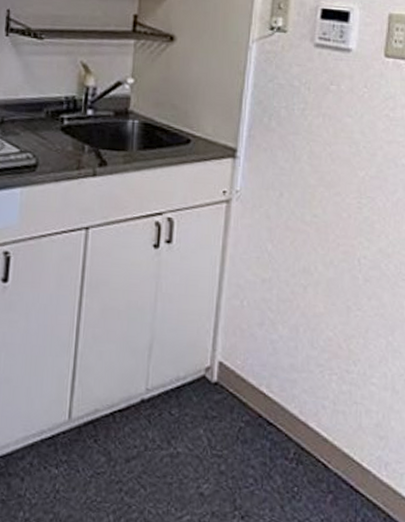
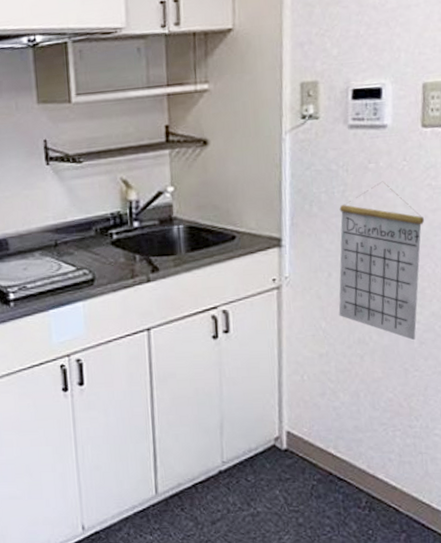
calendar: none [286,104,380,277] -> present [338,181,425,341]

